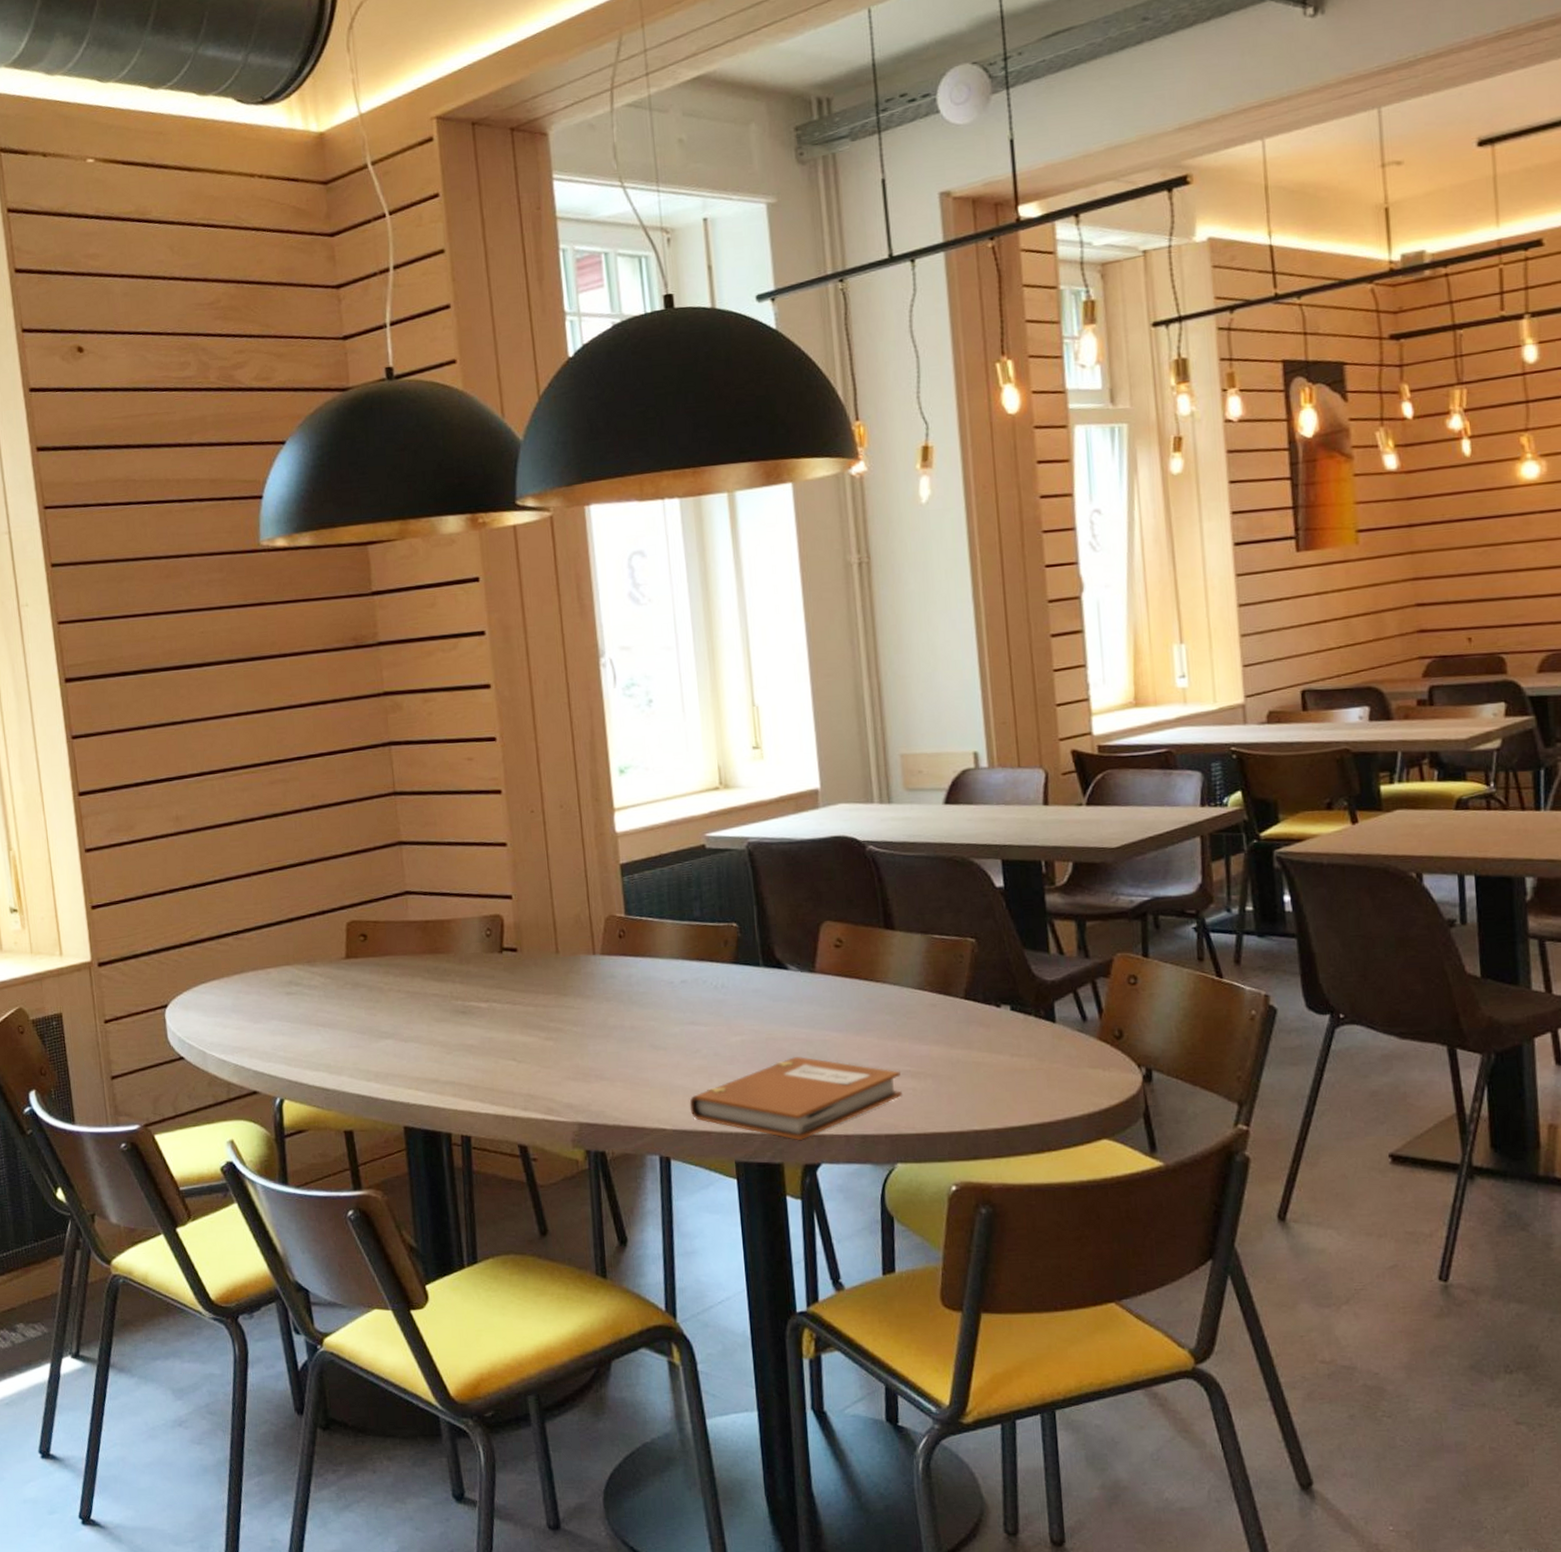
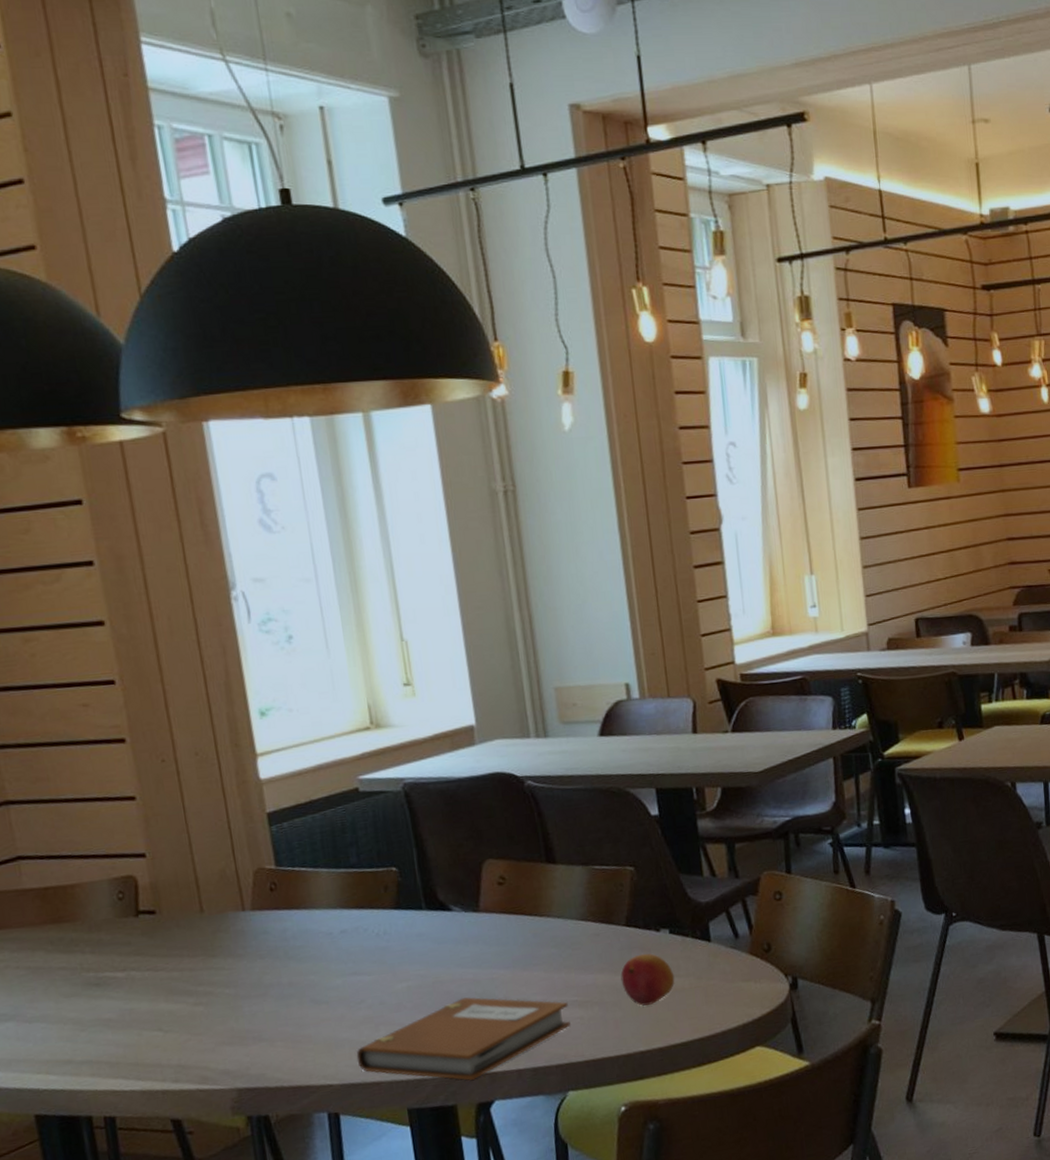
fruit: none [957,1028,1015,1083] -> present [620,953,675,1006]

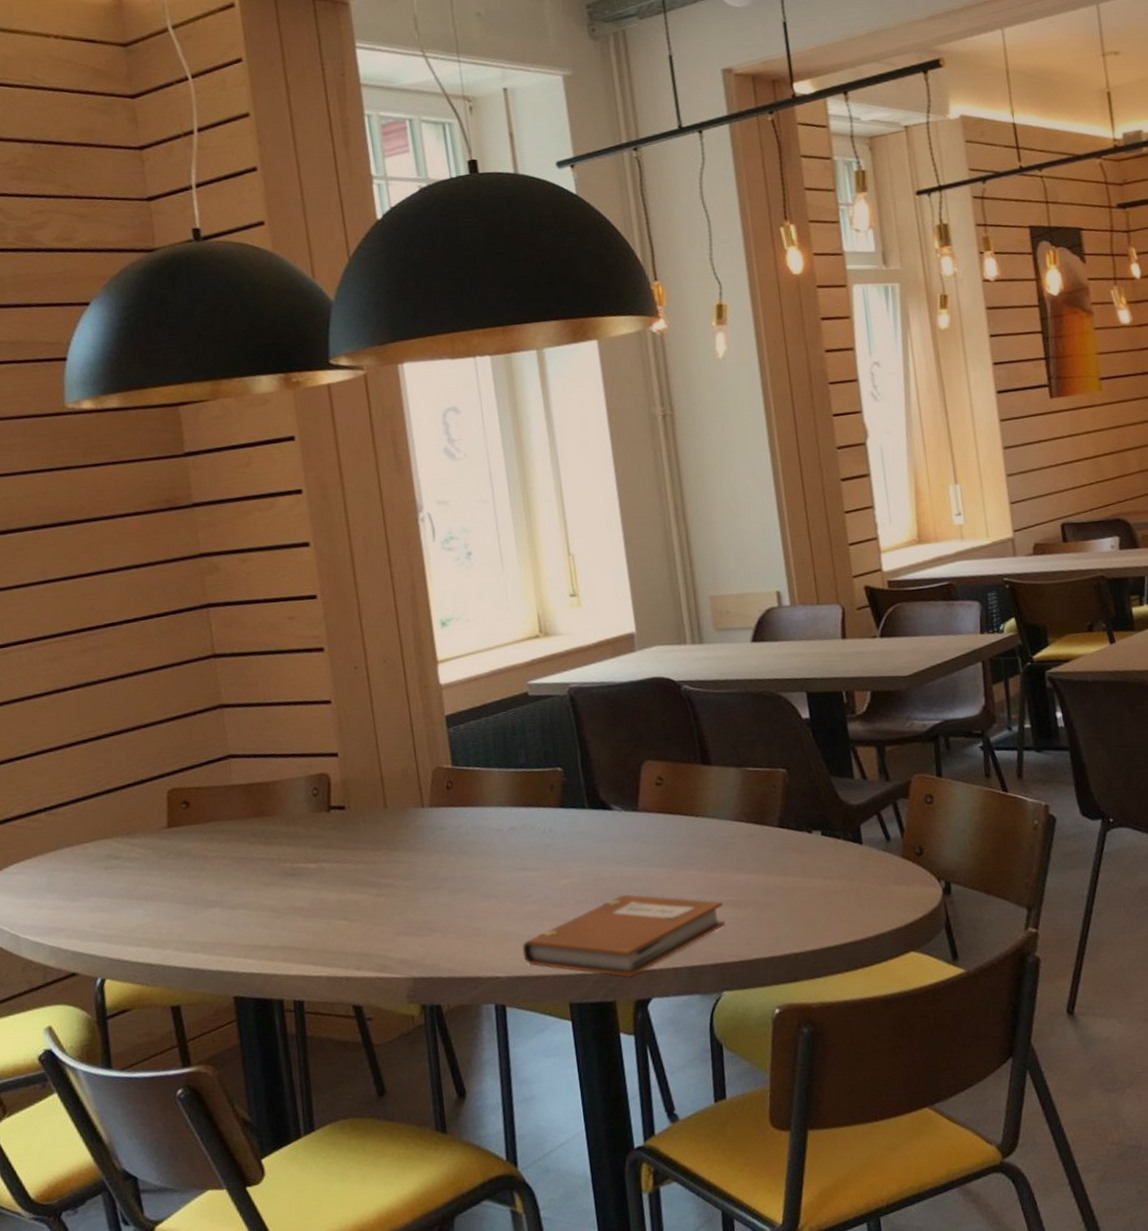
fruit: present [620,953,675,1006] -> none [774,854,828,907]

